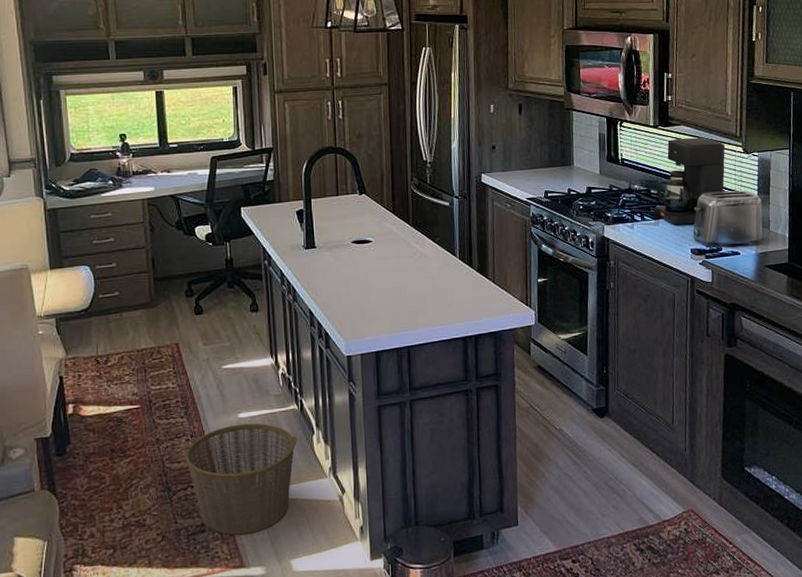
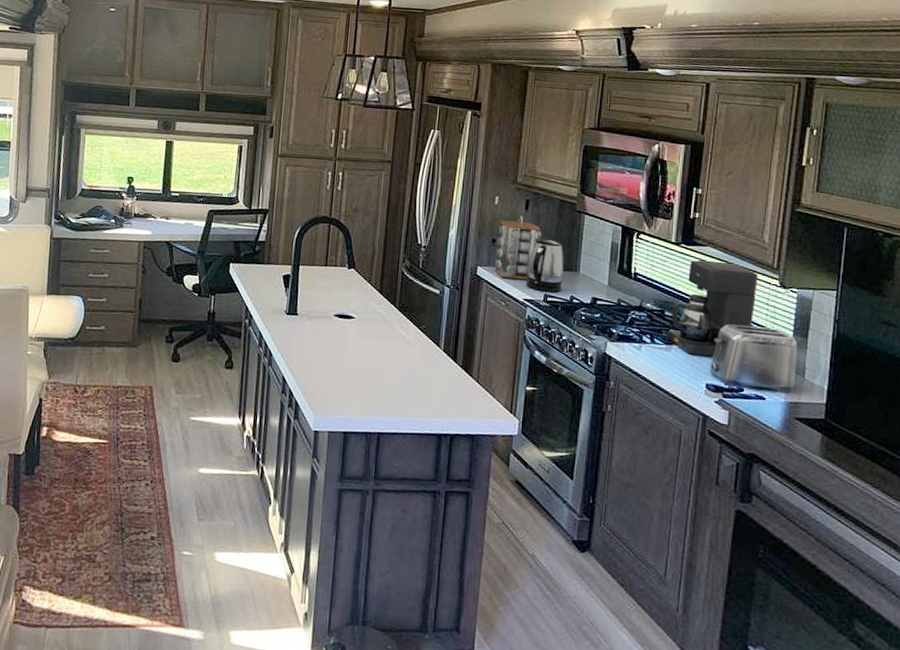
basket: present [183,423,298,535] -> none [141,478,254,594]
spice rack: none [495,119,537,182] -> present [493,214,542,281]
kettle: none [527,139,560,188] -> present [525,239,564,293]

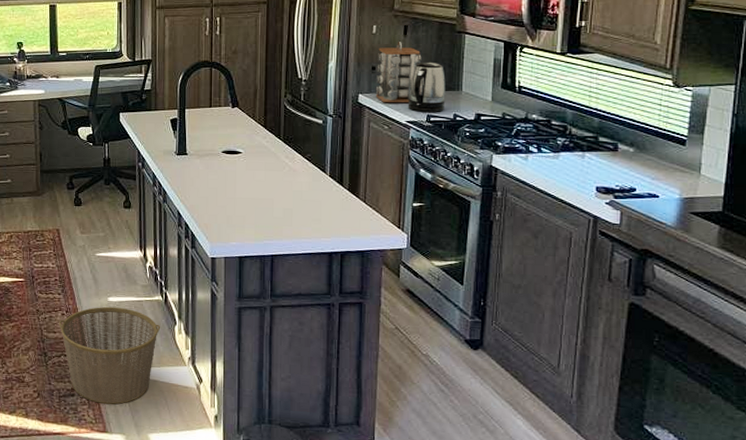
basket: none [141,478,254,594] -> present [59,306,161,405]
coffee maker: present [667,259,759,357] -> none [555,67,650,161]
toaster: present [709,323,798,393] -> none [599,127,694,189]

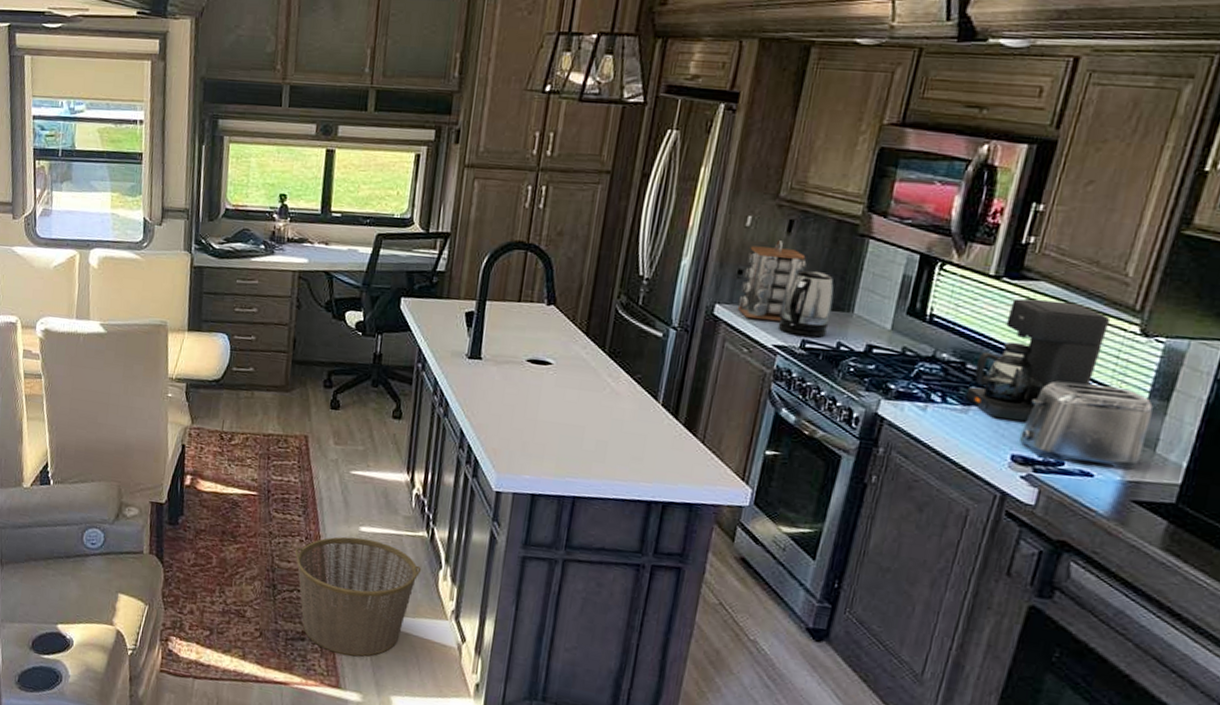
coffee maker: none [555,67,650,161] -> present [965,298,1111,422]
toaster: none [599,127,694,189] -> present [1018,380,1154,469]

